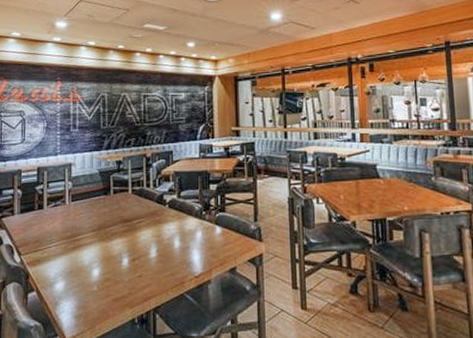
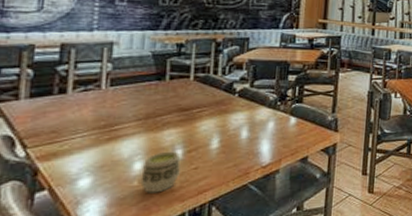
cup: none [99,259,127,298] -> present [140,151,181,193]

